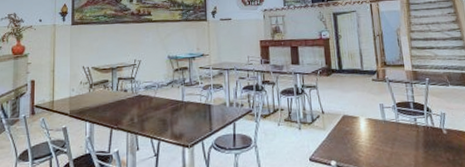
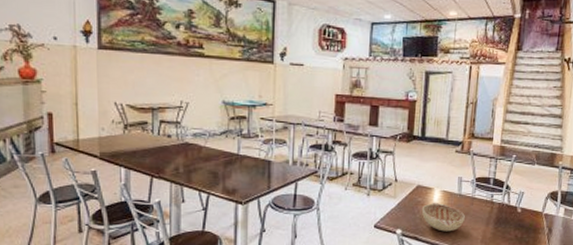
decorative bowl: none [351,130,395,160] -> present [421,202,466,232]

